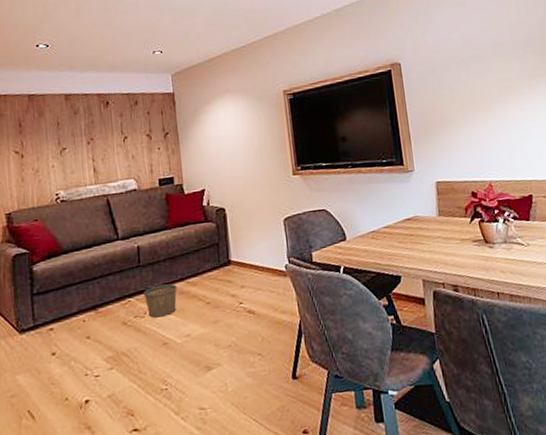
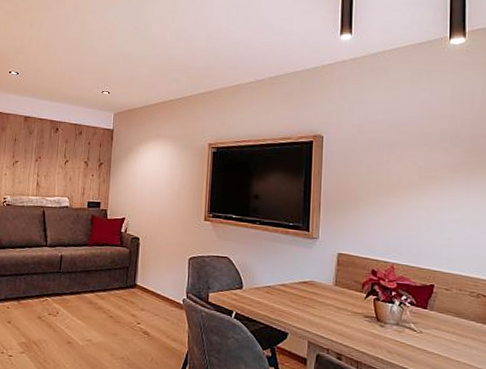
basket: present [143,283,177,318] -> none [59,292,88,320]

